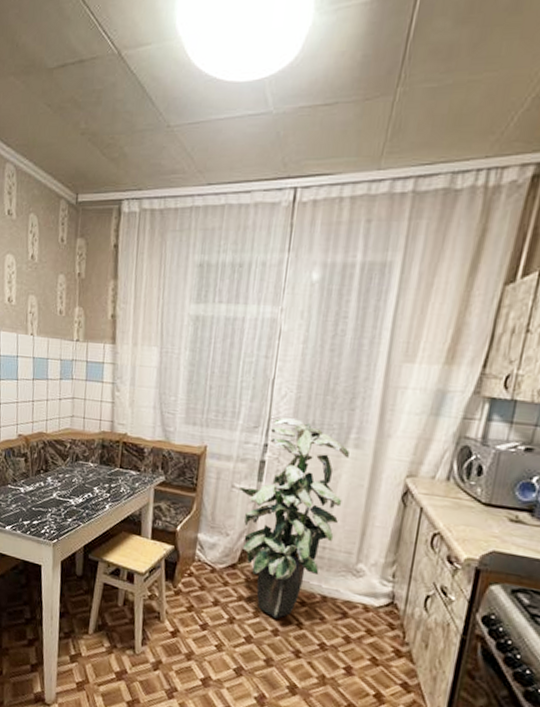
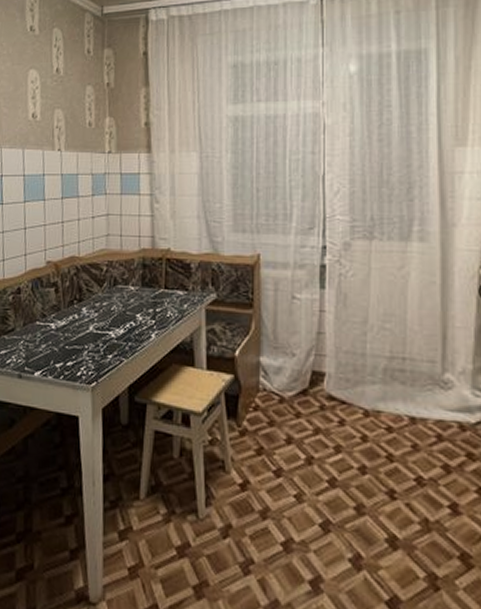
indoor plant: present [238,417,349,619] -> none [300,215,416,452]

